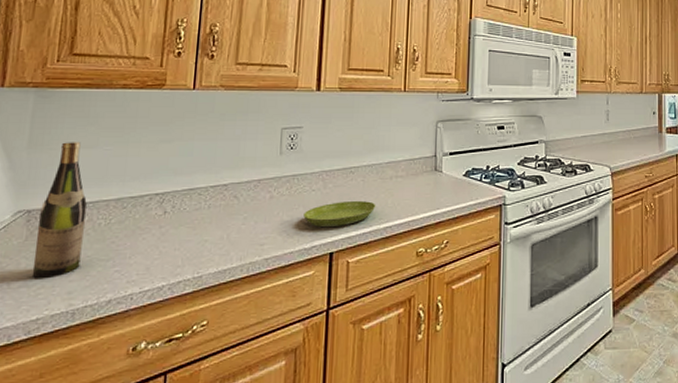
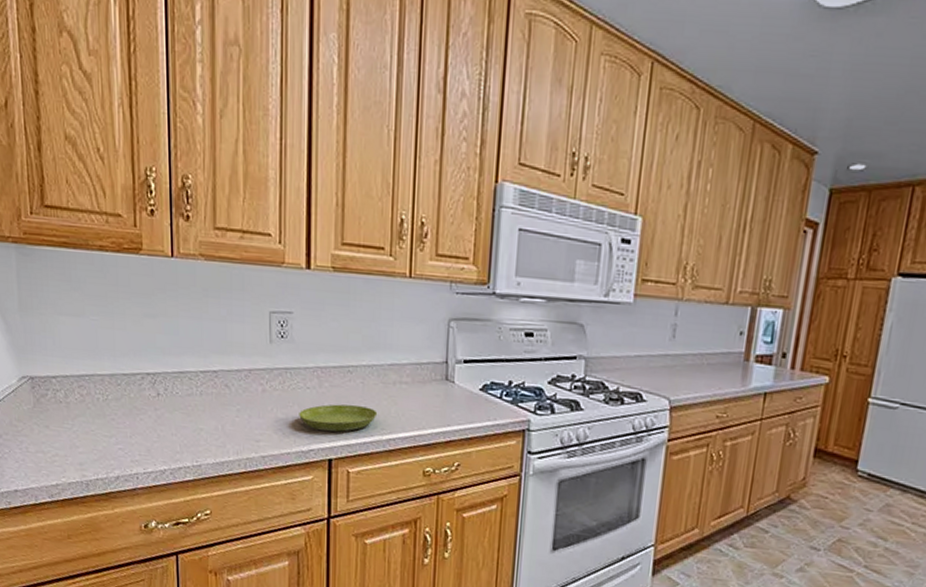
wine bottle: present [31,142,87,278] -> none [42,307,86,447]

